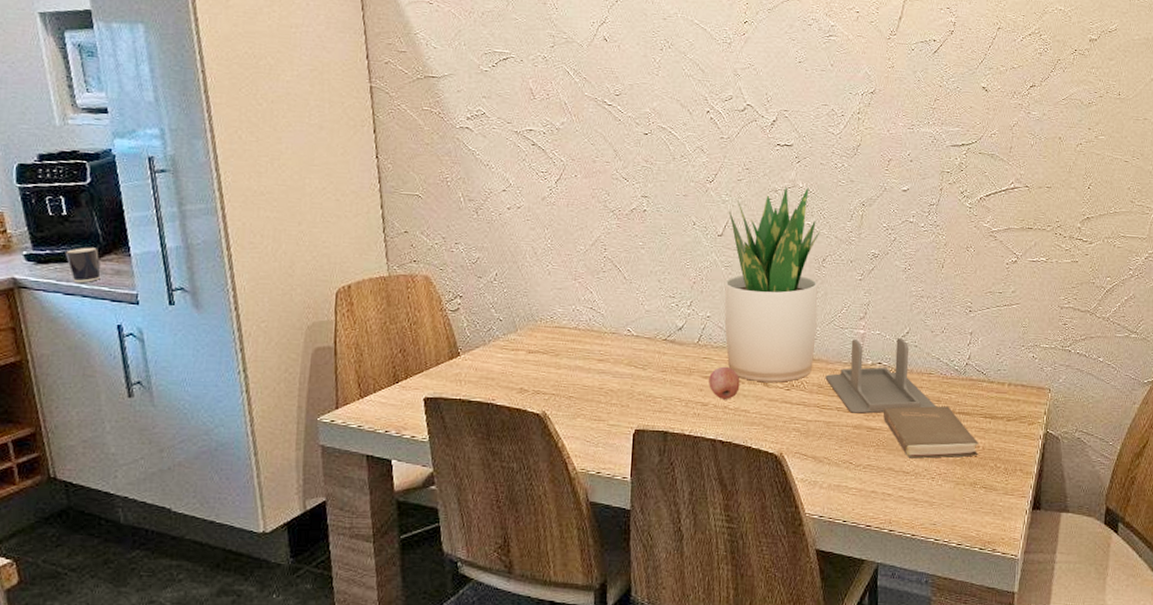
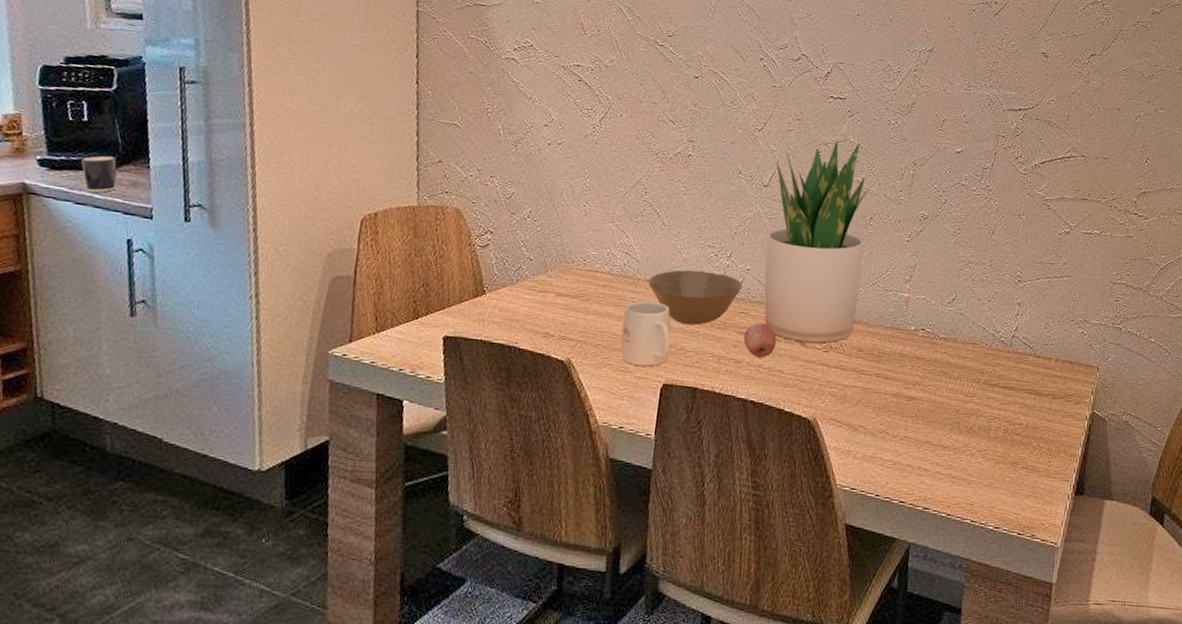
mug: none [592,352,640,414] -> present [621,301,671,367]
bowl: none [614,320,704,373] -> present [648,269,743,325]
napkin holder: present [825,338,937,414] -> none [865,303,980,382]
book: present [883,406,979,458] -> none [923,376,1022,434]

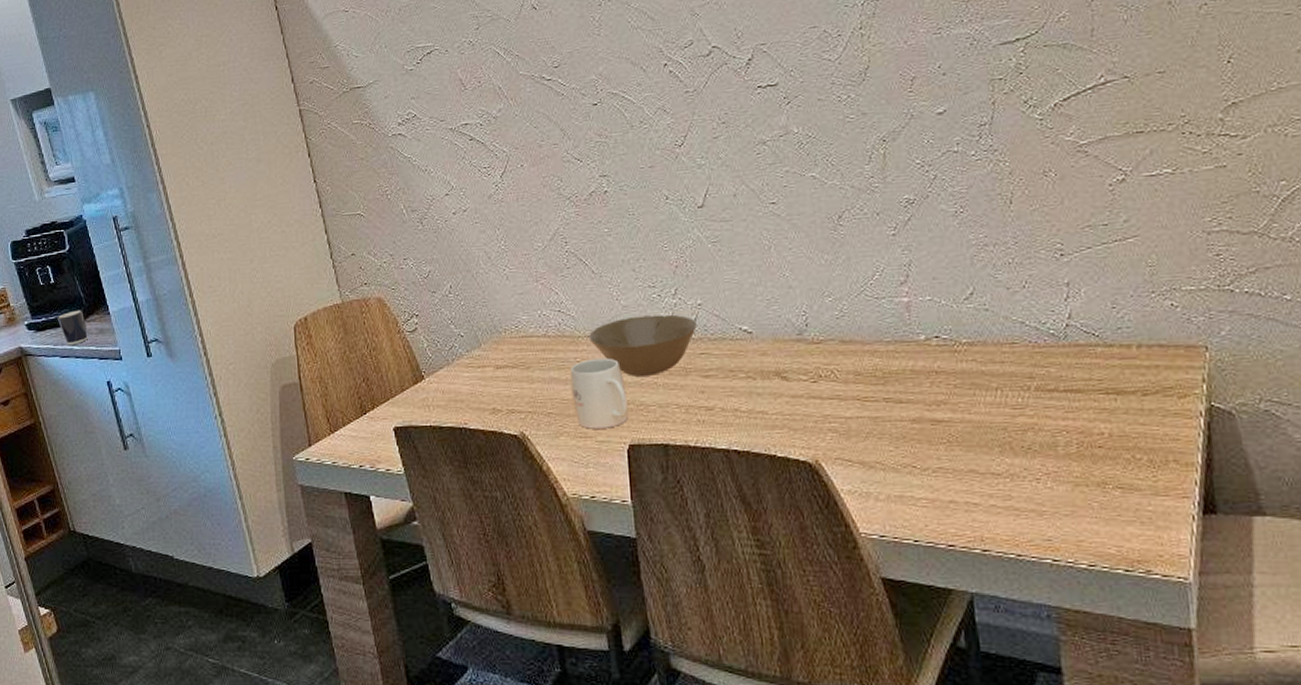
fruit: present [743,322,777,358] -> none [710,361,751,401]
planter: present [764,140,871,343] -> none [708,131,844,376]

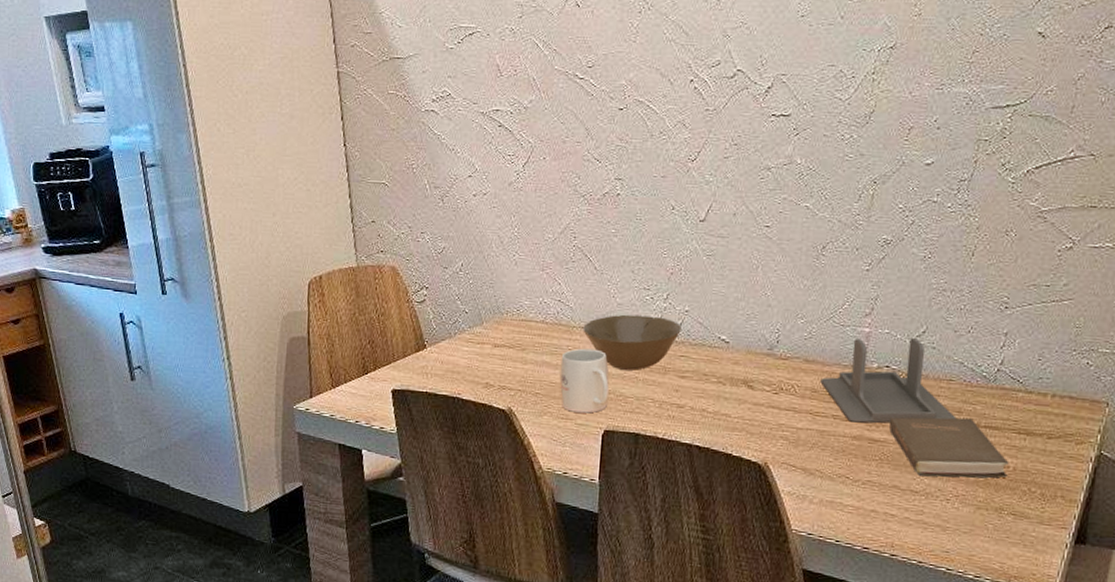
mug: present [57,310,88,346] -> none [75,240,105,274]
napkin holder: none [862,302,1029,404] -> present [820,338,957,423]
book: none [950,383,1104,456] -> present [889,417,1009,478]

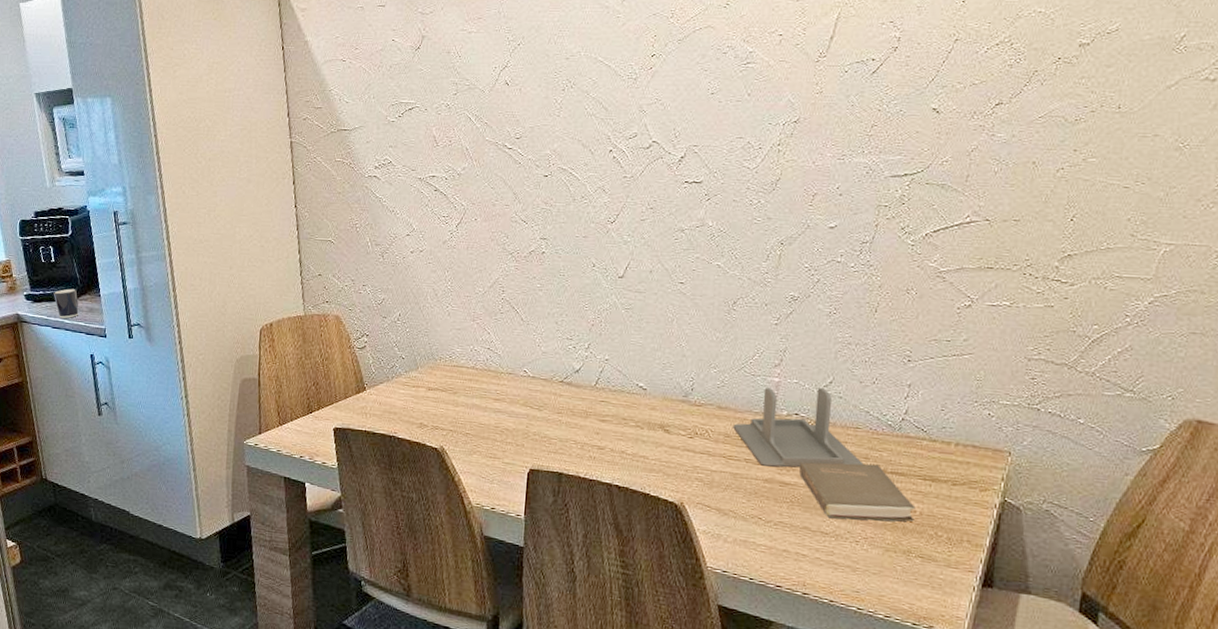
mug: none [75,240,105,274] -> present [53,288,79,319]
mug: present [559,348,610,413] -> none [488,392,535,453]
bowl: present [583,314,682,371] -> none [510,362,602,415]

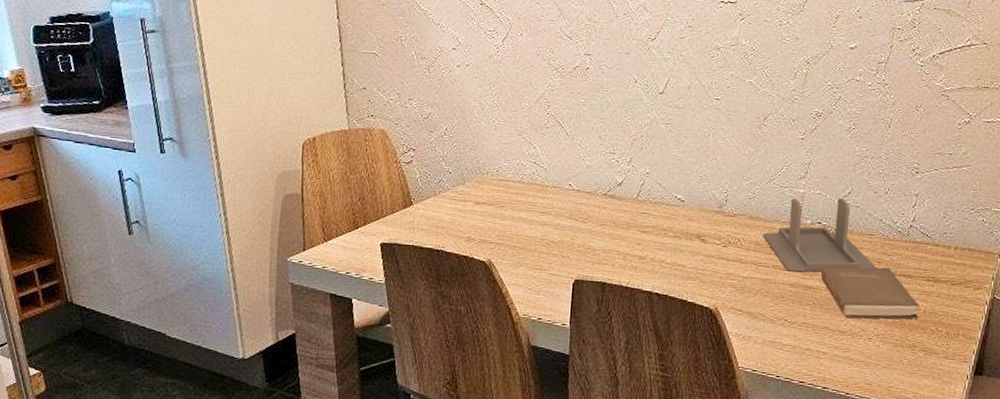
mug: present [53,288,79,319] -> none [74,100,104,133]

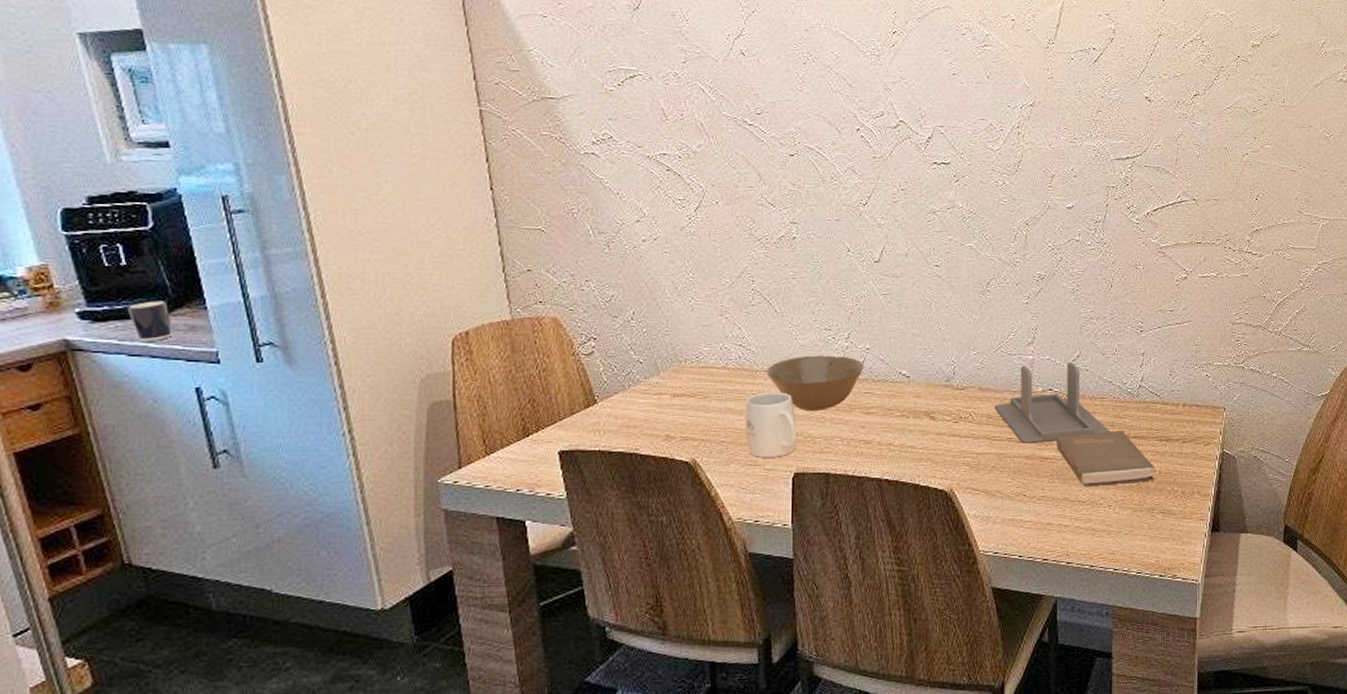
mug: none [74,100,104,133] -> present [126,301,172,342]
mug: none [534,205,580,265] -> present [745,392,797,458]
bowl: none [556,175,643,227] -> present [766,355,864,412]

